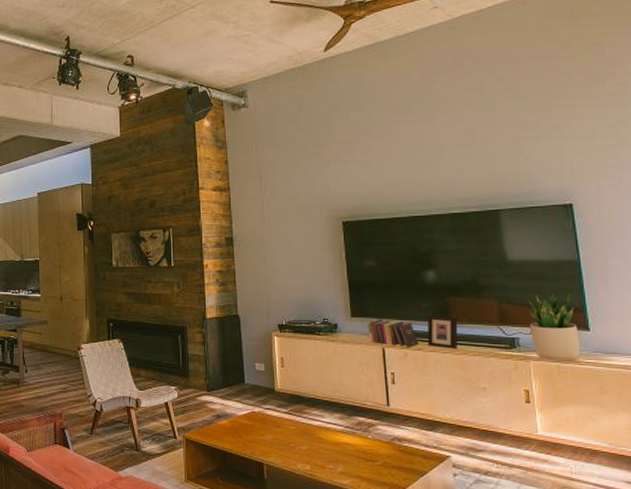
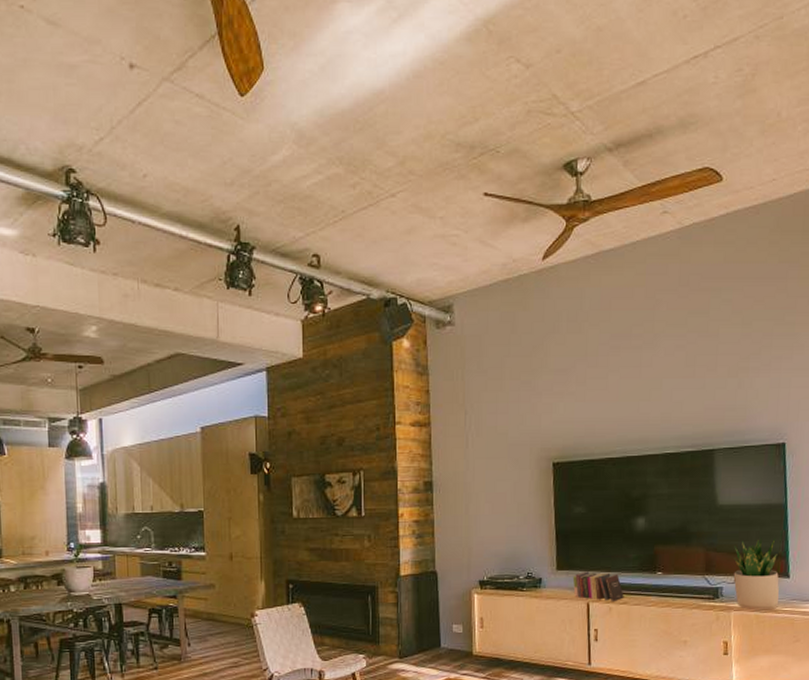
picture frame: present [428,316,458,350] -> none [633,566,665,603]

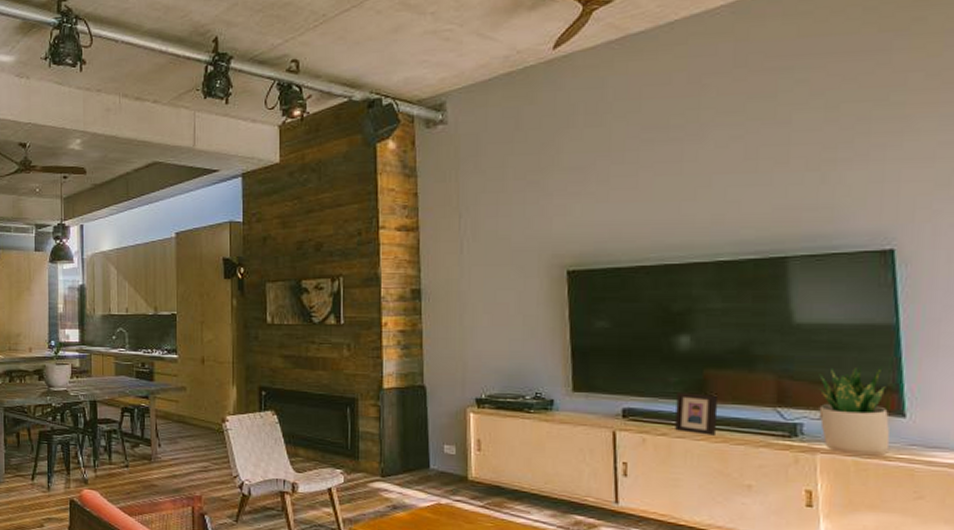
books: present [572,571,624,602] -> none [593,395,663,433]
picture frame: none [633,566,665,603] -> present [675,392,719,437]

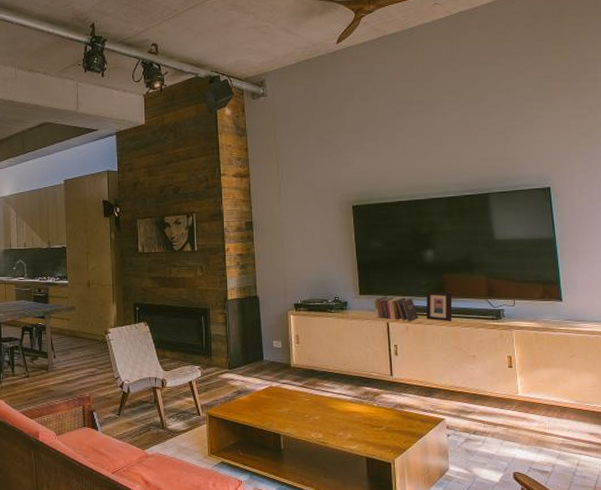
books: none [593,395,663,433] -> present [373,296,419,322]
planter: present [818,365,890,456] -> none [512,266,555,330]

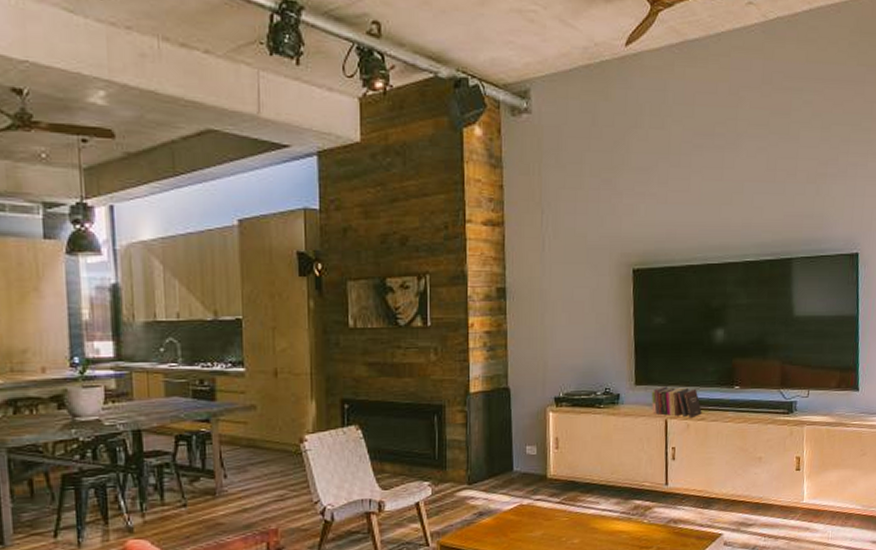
picture frame: present [426,291,453,322] -> none [711,380,742,418]

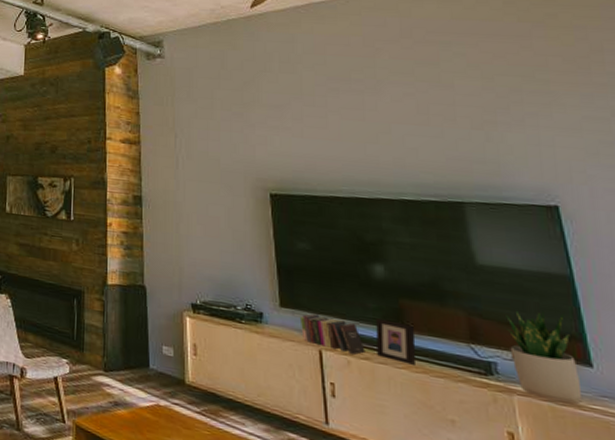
picture frame: none [711,380,742,418] -> present [376,318,416,367]
planter: none [807,349,849,425] -> present [506,310,583,405]

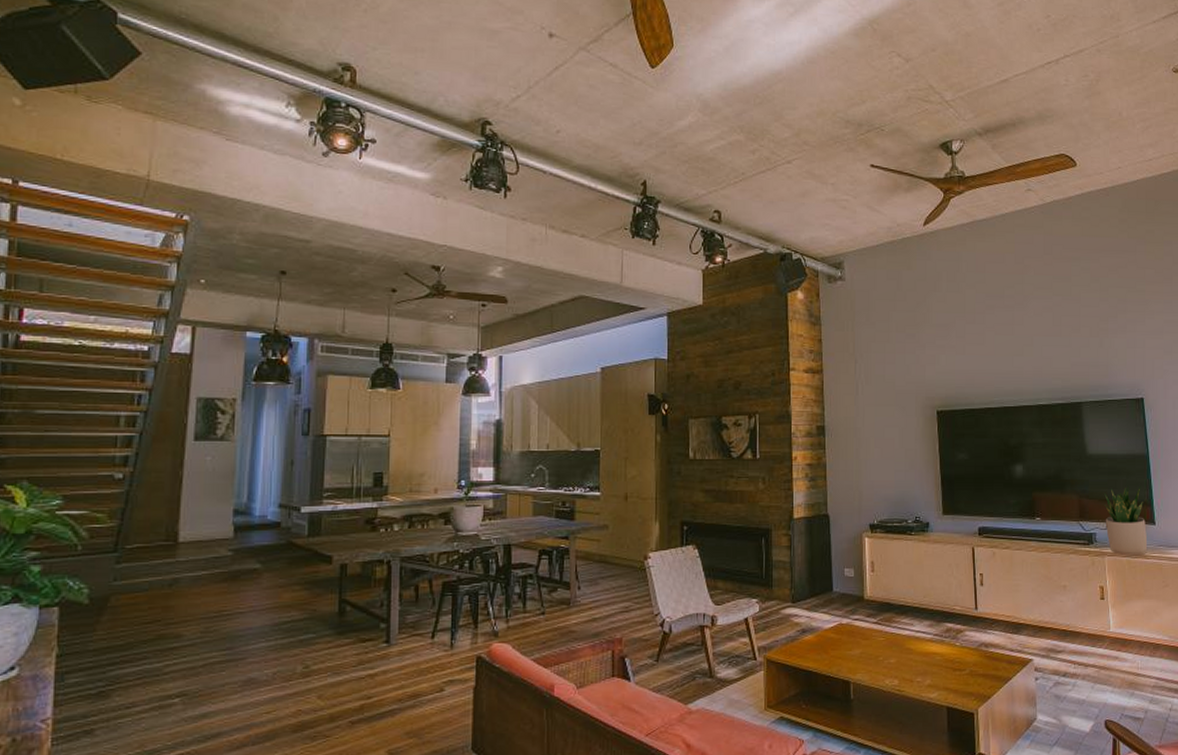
books: present [299,313,365,356] -> none [958,516,1006,547]
picture frame: present [376,318,416,367] -> none [1015,512,1043,548]

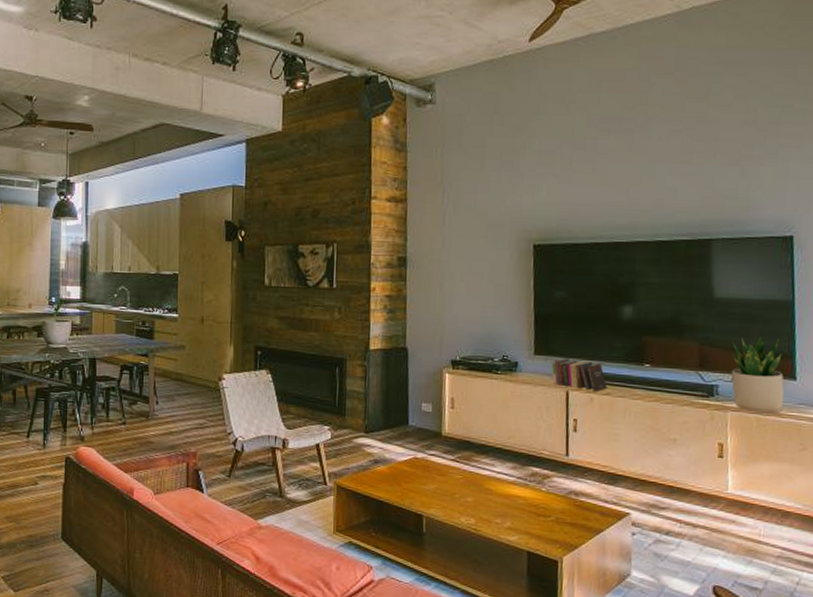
books: none [958,516,1006,547] -> present [551,358,608,393]

